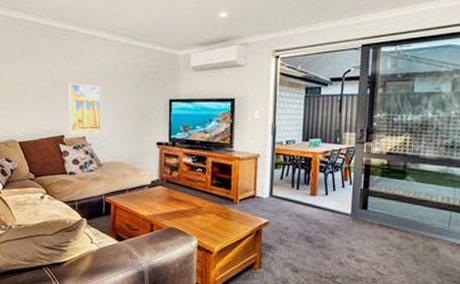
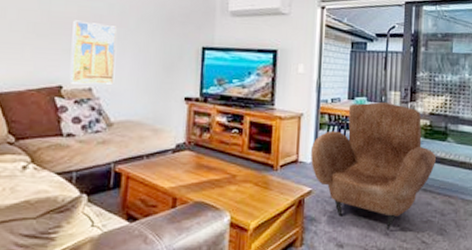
armchair: none [266,143,393,260] -> present [310,102,436,230]

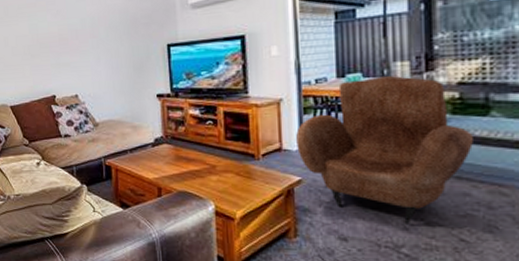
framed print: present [70,20,117,85] -> none [56,37,95,93]

